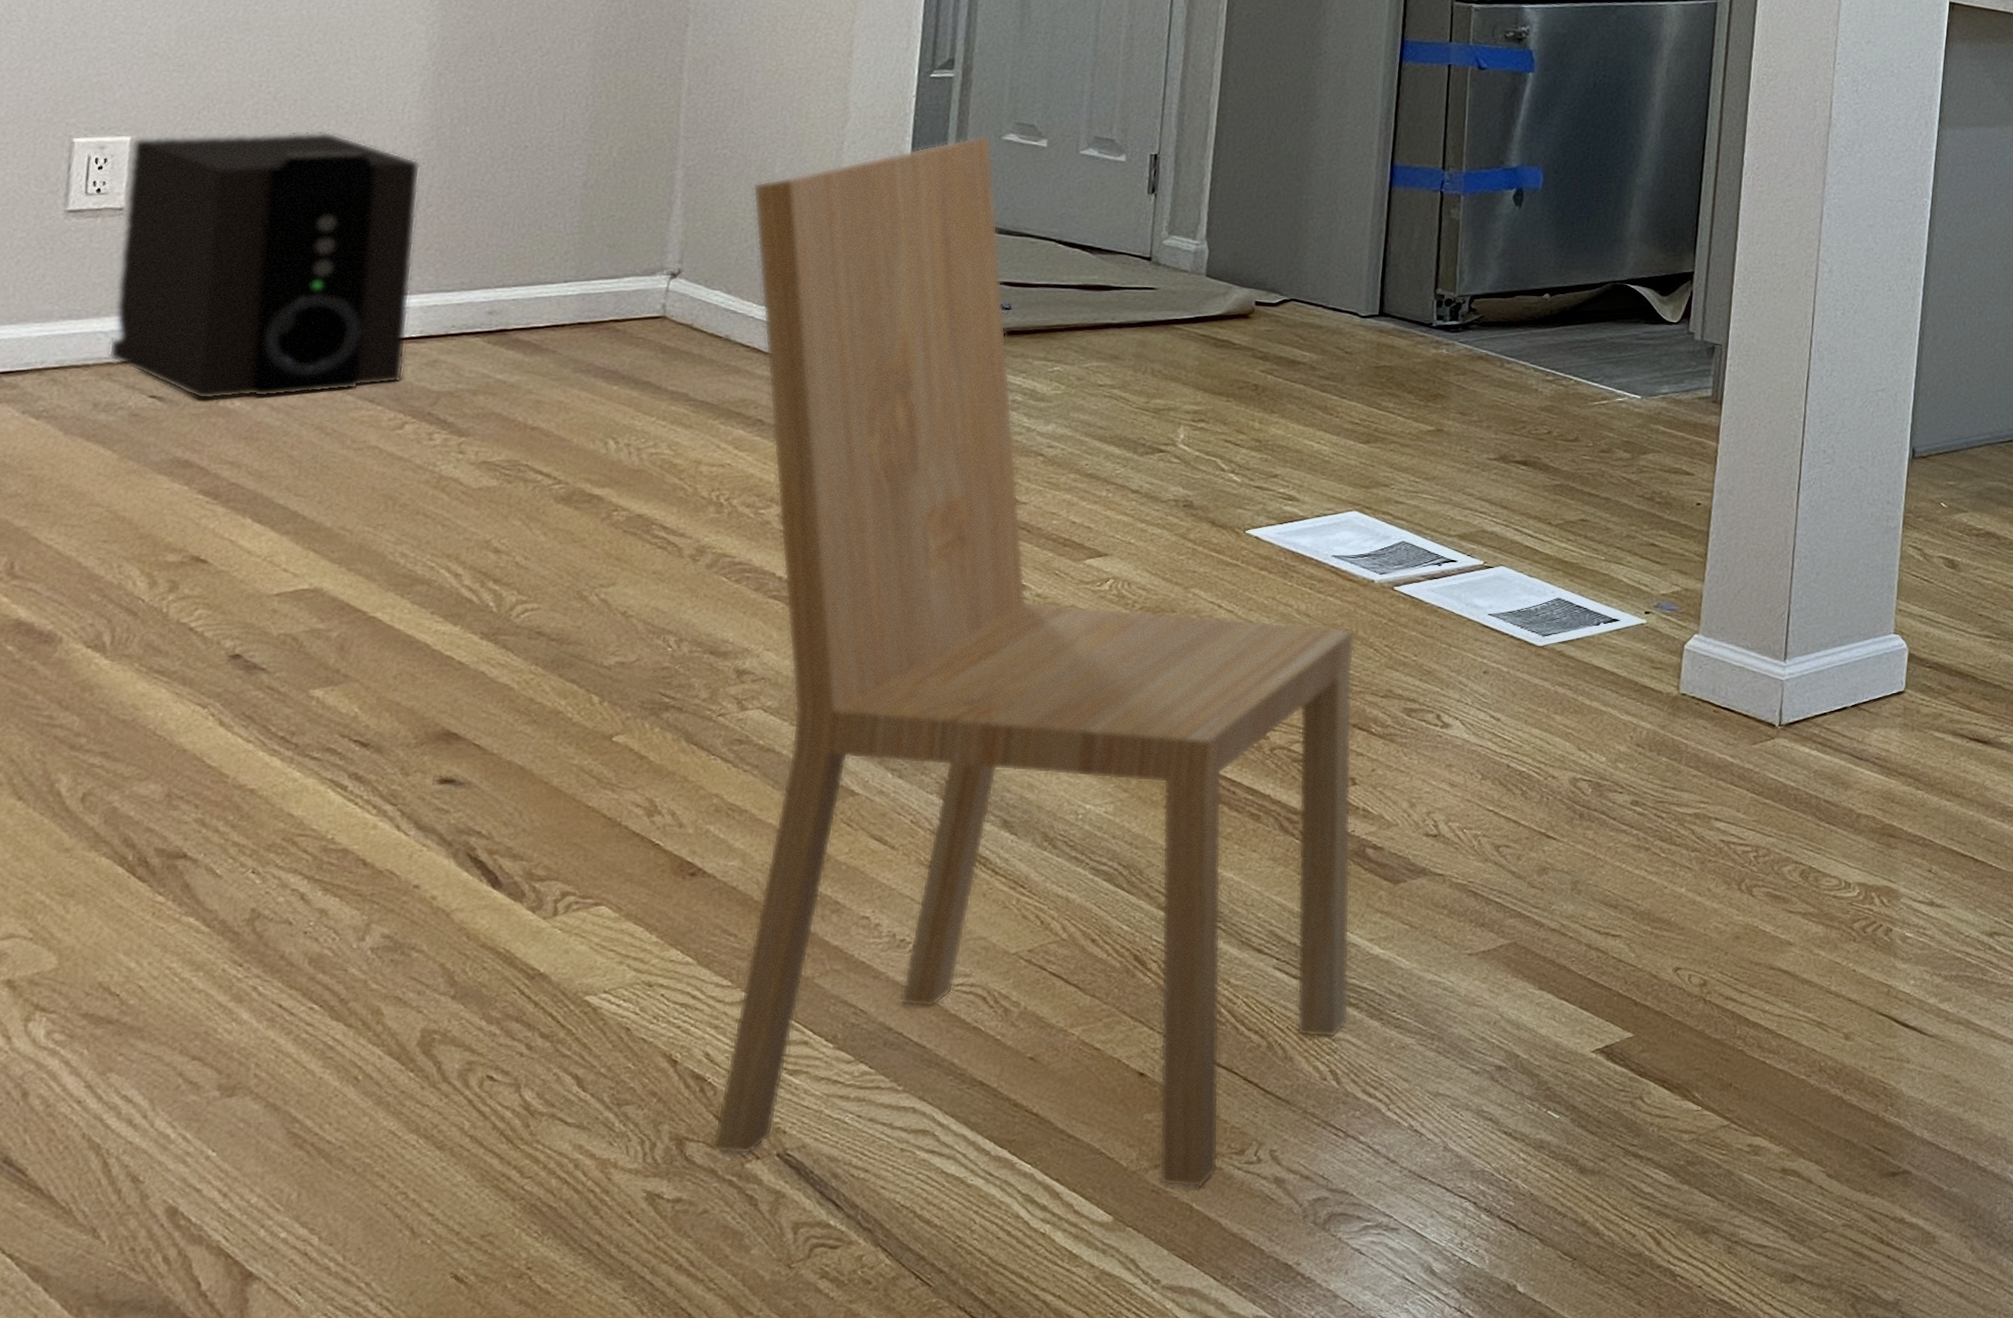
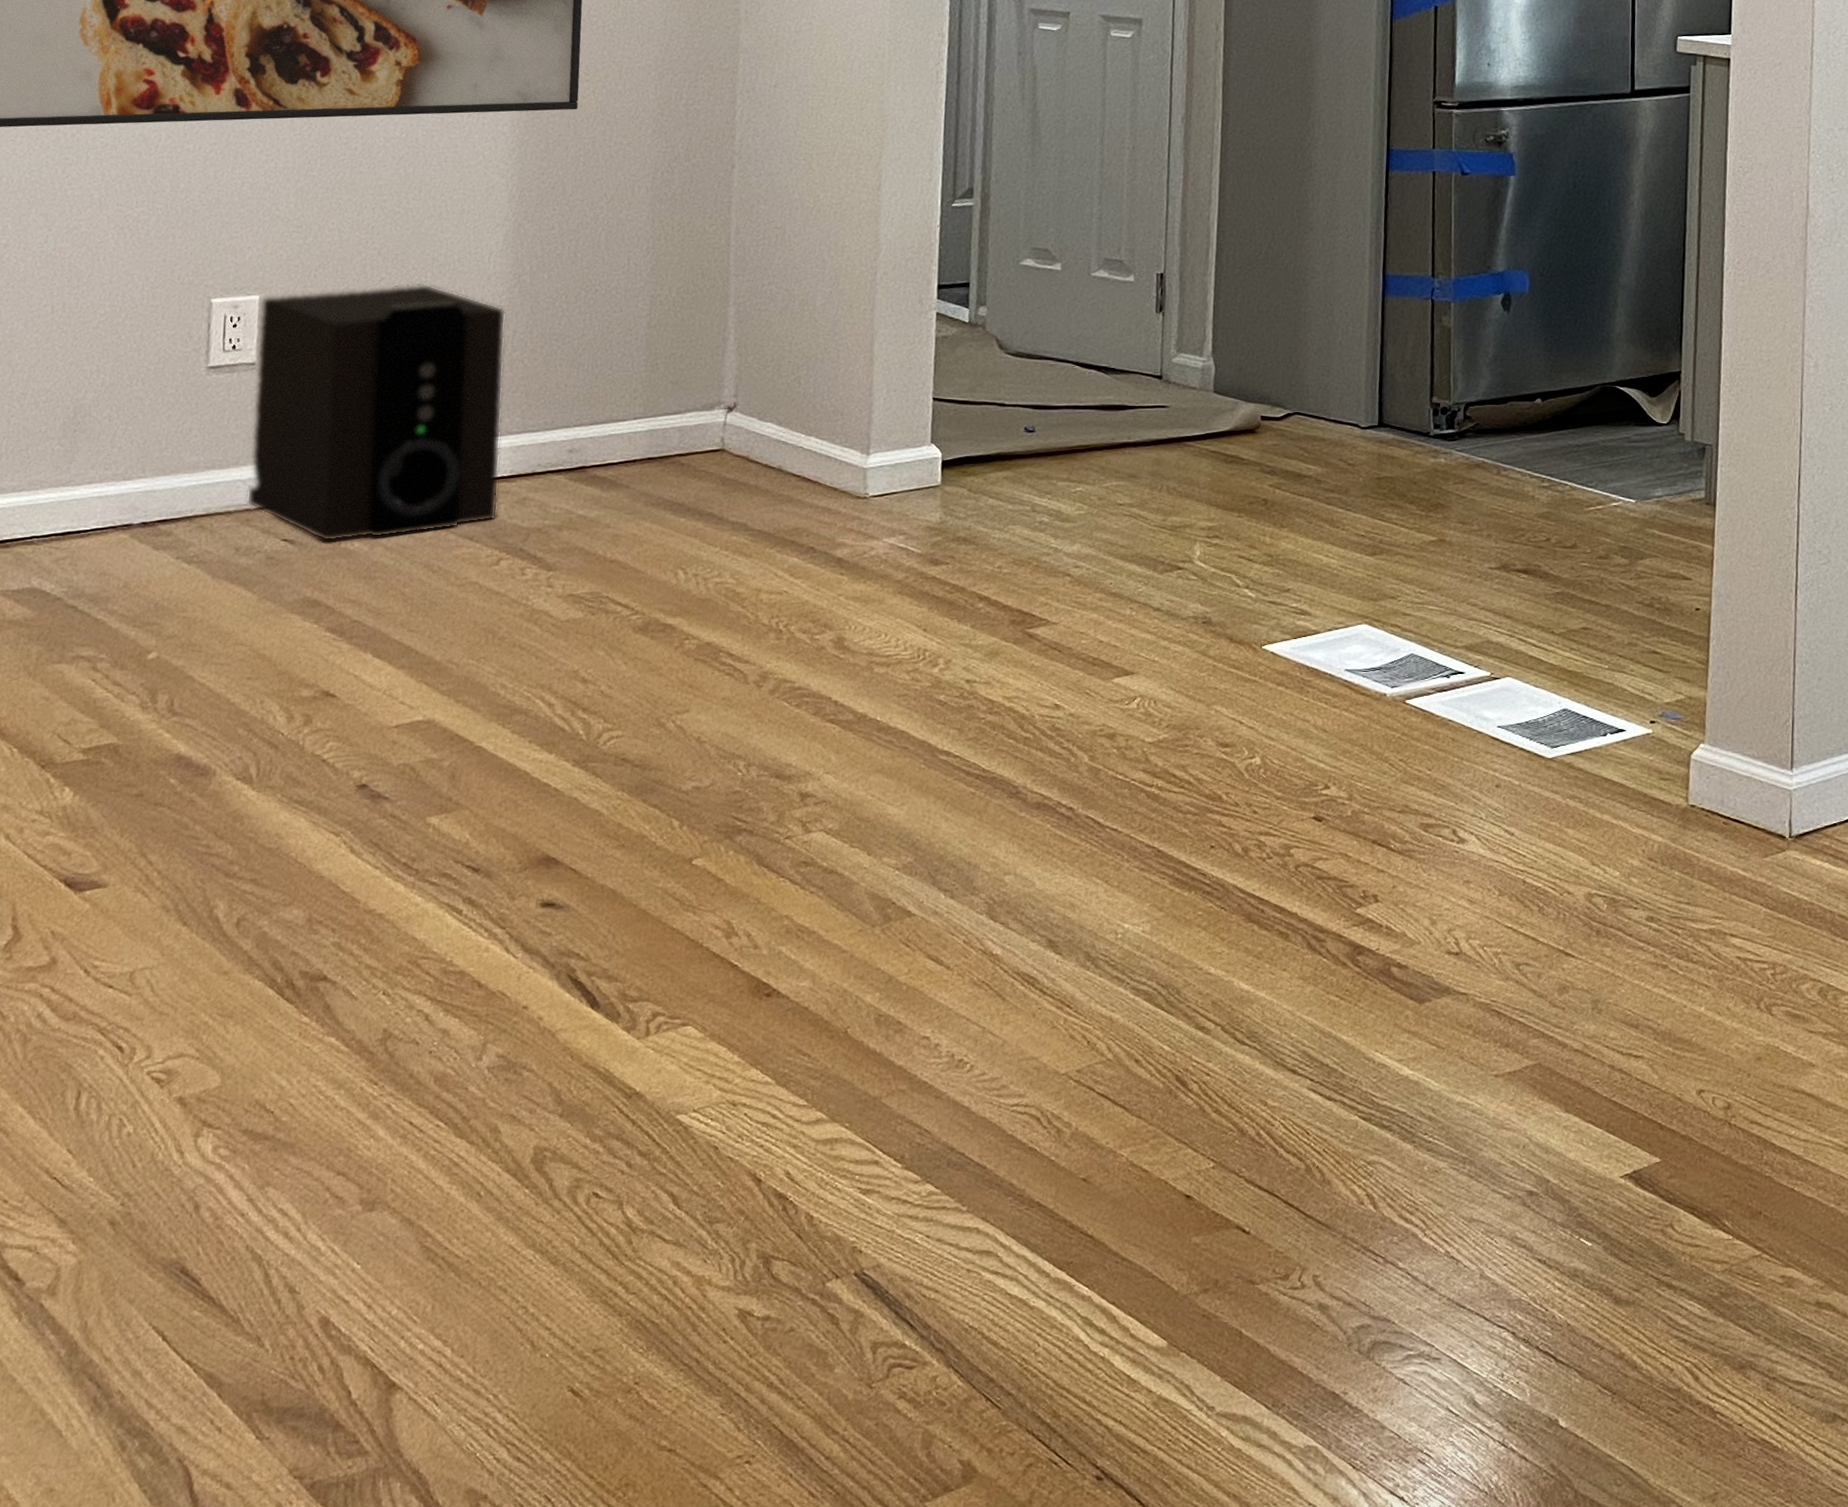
dining chair: present [711,136,1356,1188] -> none [795,262,1383,1313]

